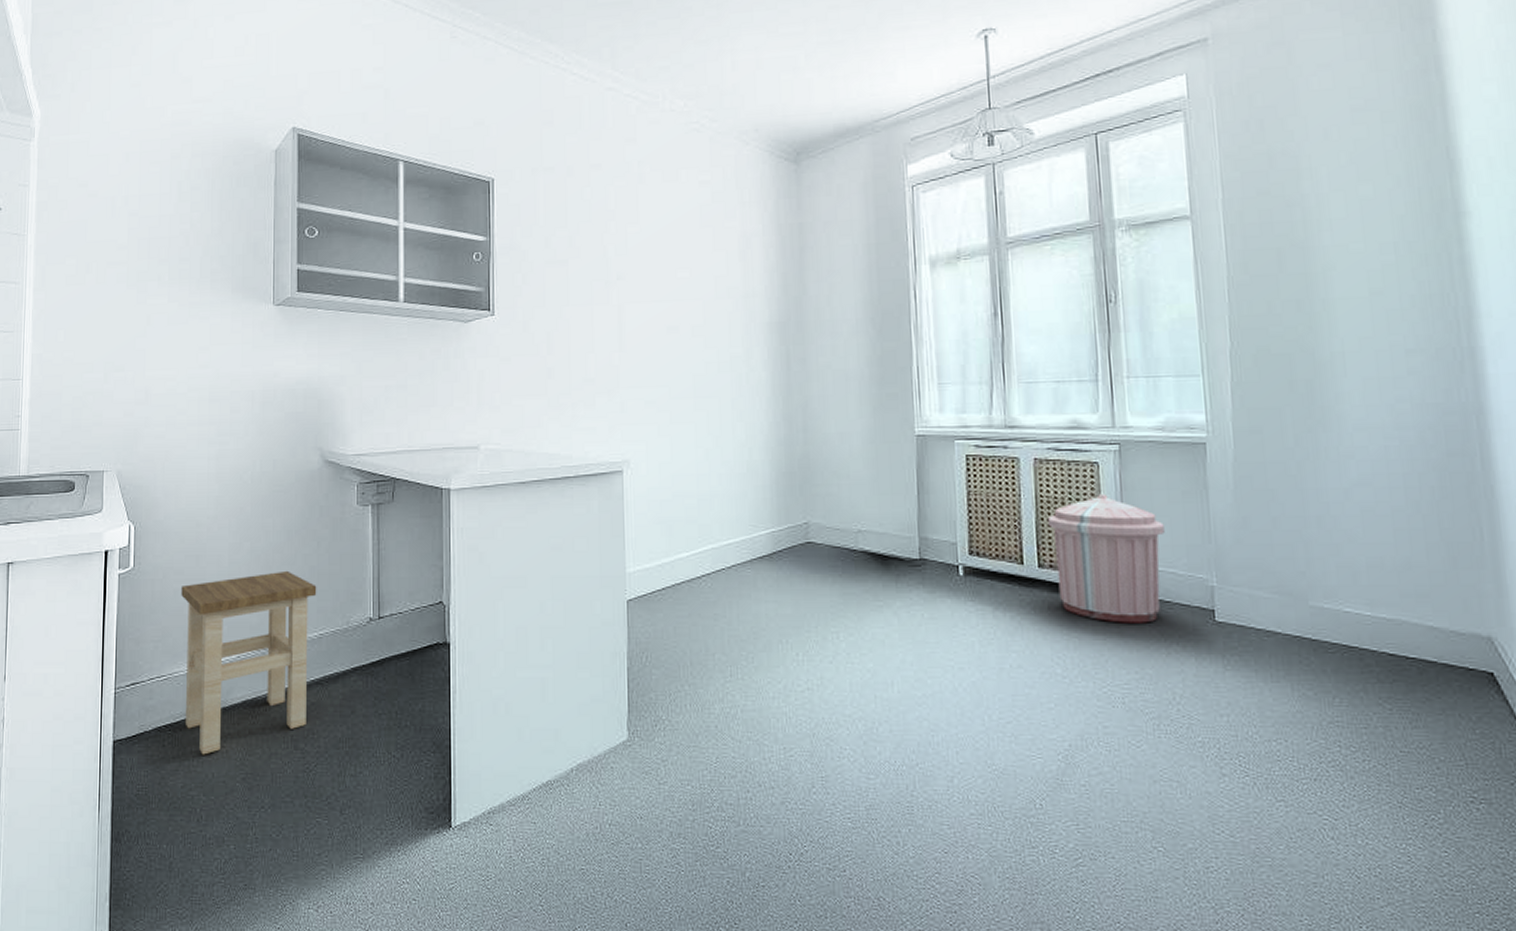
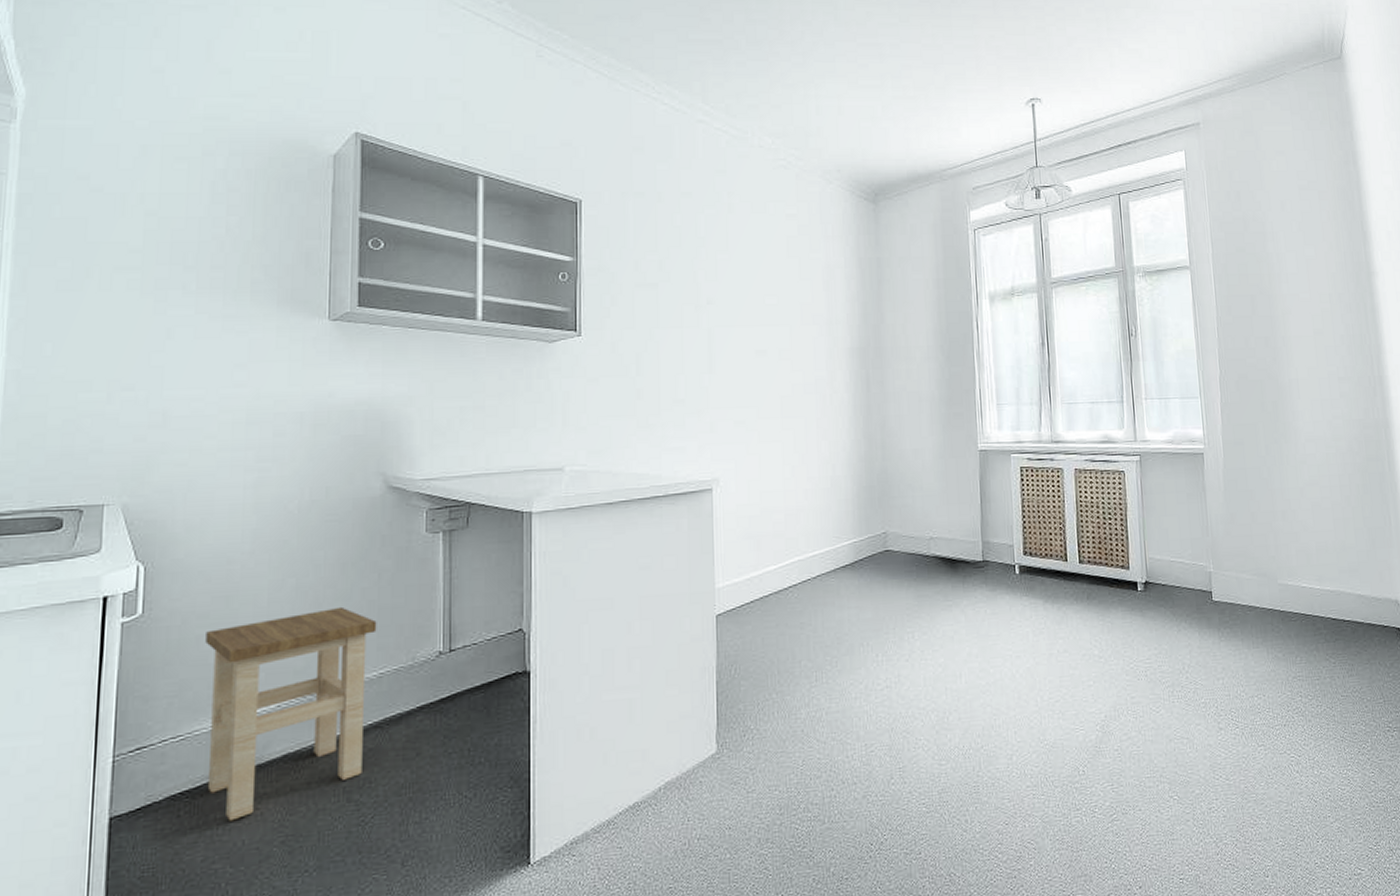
trash can: present [1047,493,1165,623] -> none [1085,497,1175,607]

